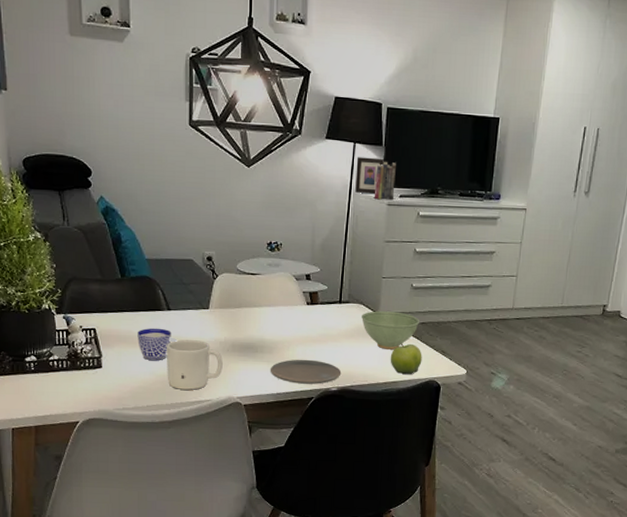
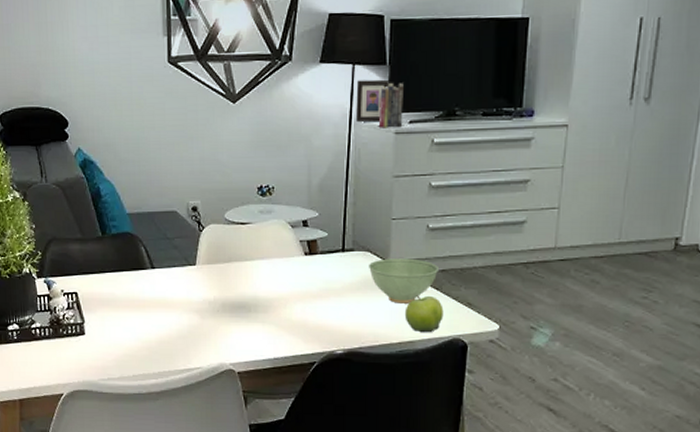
cup: present [137,328,178,361] -> none [120,289,163,326]
mug: present [166,340,223,390] -> none [151,301,213,357]
plate: present [270,359,342,384] -> none [265,318,348,347]

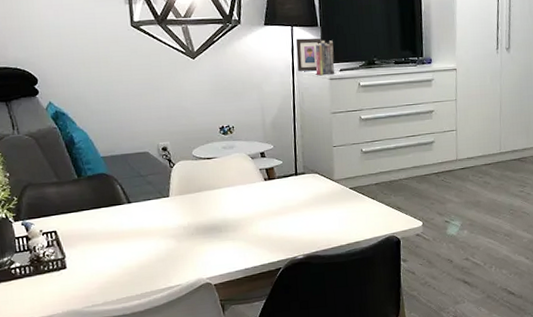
bowl: present [369,258,440,304] -> none [318,176,374,213]
fruit: present [404,295,444,333] -> none [349,205,380,234]

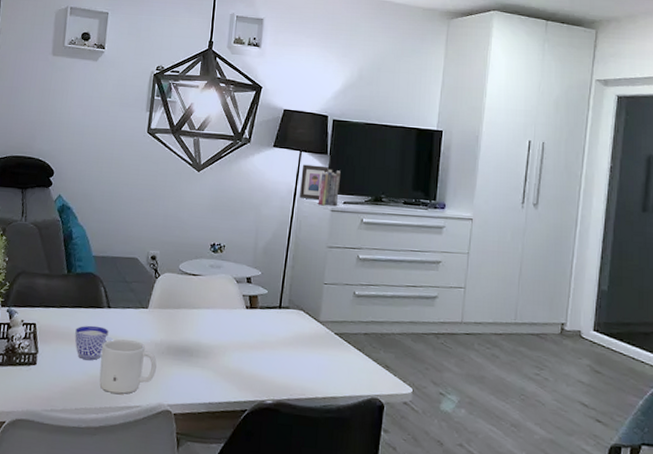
cup: none [99,221,141,255] -> present [74,325,114,360]
mug: none [129,228,189,279] -> present [99,339,157,394]

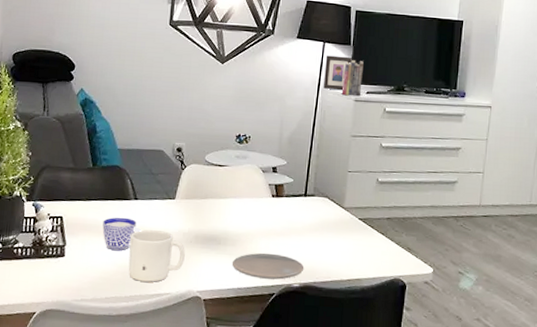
plate: none [203,366,278,396] -> present [231,252,305,280]

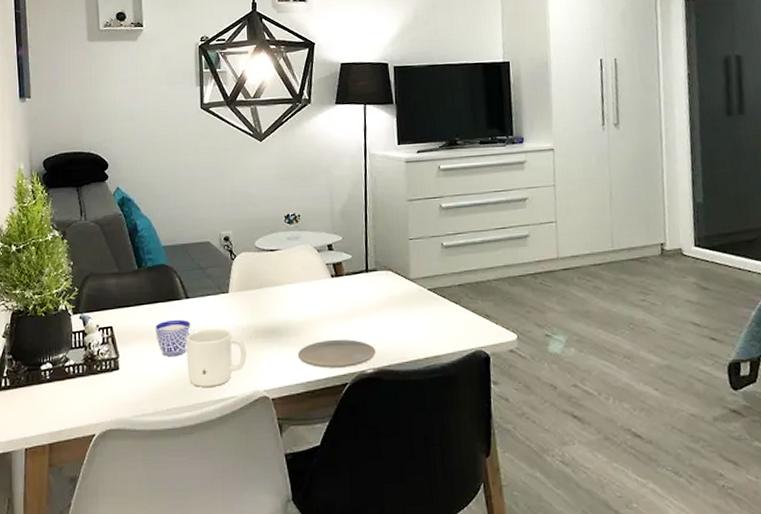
picture frame: present [323,55,352,91] -> none [369,116,397,155]
books: present [341,60,364,97] -> none [389,119,411,158]

